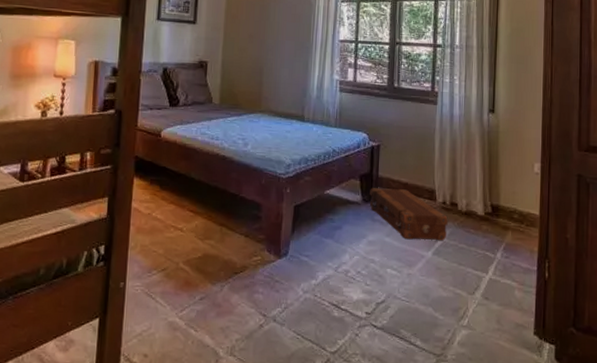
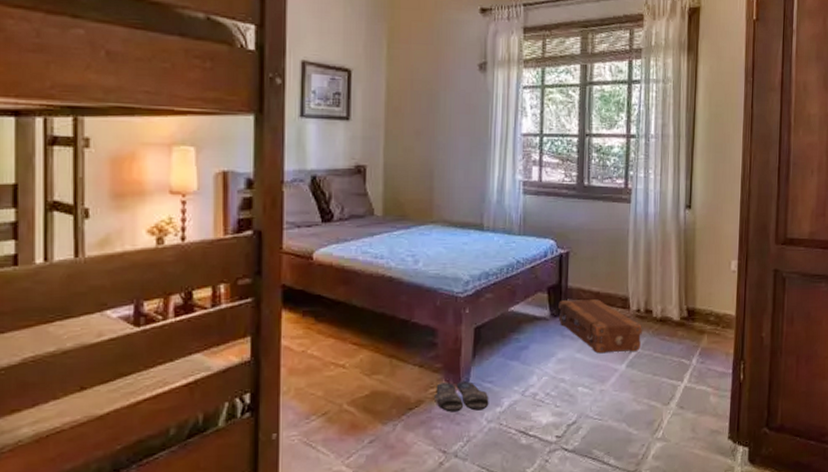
slippers: none [256,253,306,281] -> present [433,381,489,412]

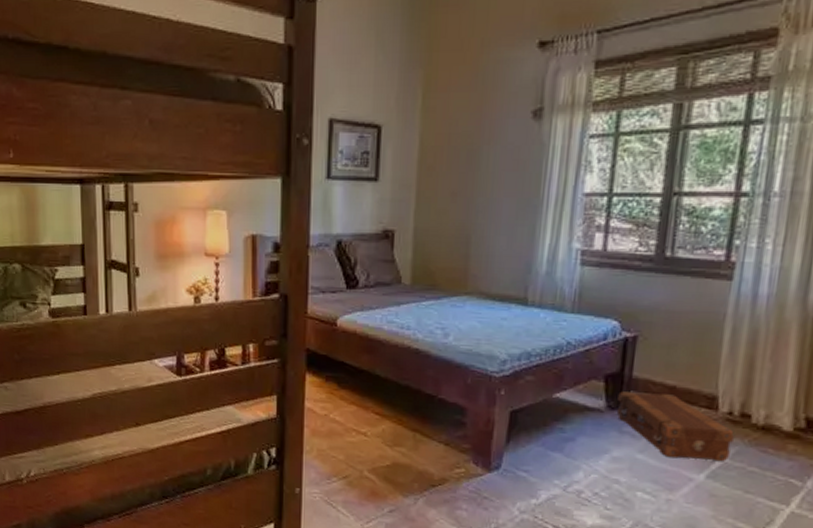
slippers: present [433,381,489,412] -> none [459,464,524,499]

